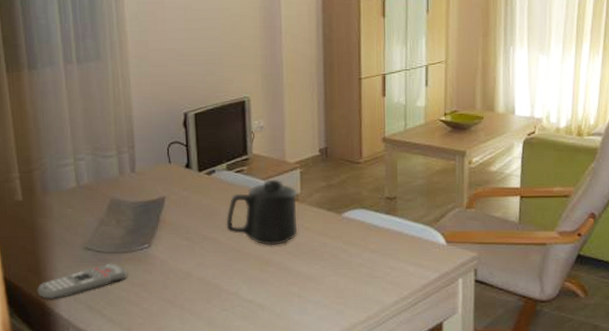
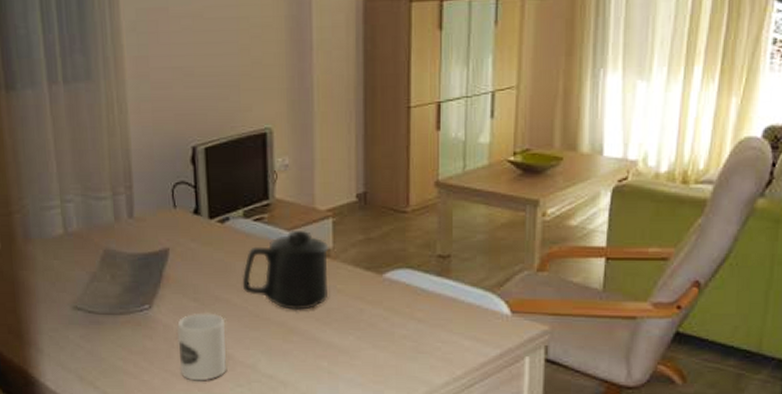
remote control: present [37,263,127,300] -> none [18,326,124,368]
mug: none [171,249,213,307] -> present [176,312,226,381]

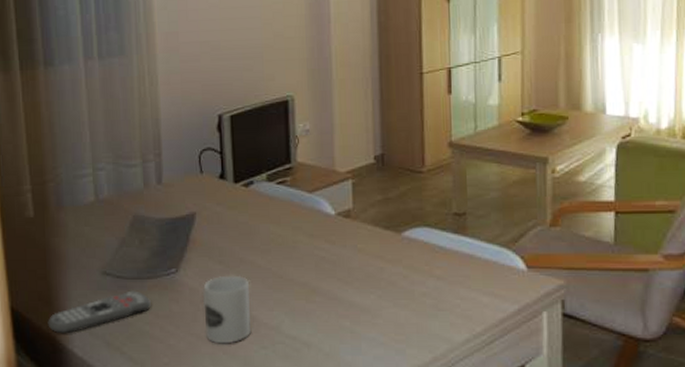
remote control: none [18,326,124,368] -> present [47,290,151,334]
mug: present [242,231,330,311] -> none [266,193,351,271]

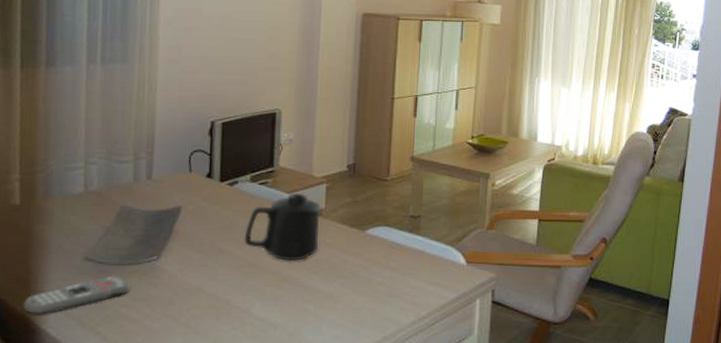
mug: present [202,275,251,344] -> none [179,263,225,325]
mug: none [266,193,351,271] -> present [244,194,323,262]

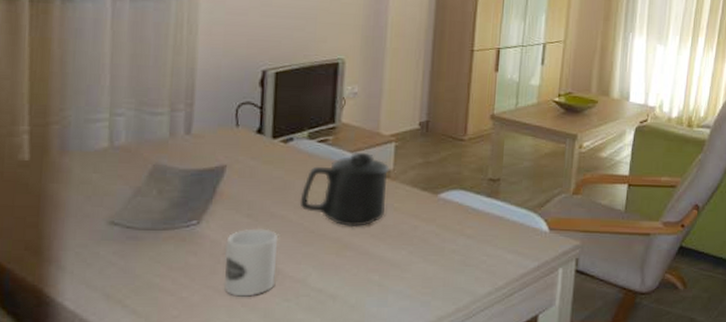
remote control: present [23,275,130,315] -> none [34,241,164,286]
mug: none [179,263,225,325] -> present [223,228,277,297]

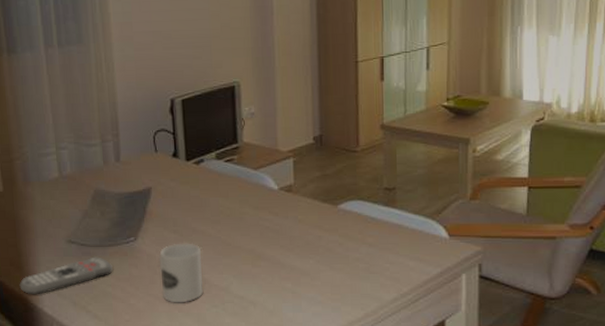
remote control: none [34,241,164,286] -> present [19,256,113,295]
mug: present [299,153,391,228] -> none [215,170,292,240]

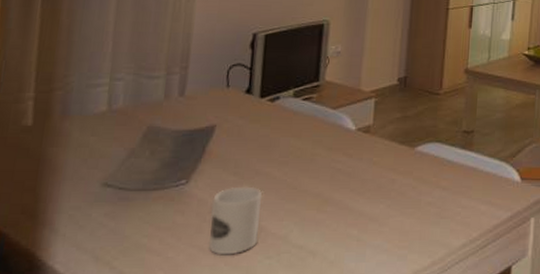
remote control: present [19,256,113,295] -> none [27,202,153,250]

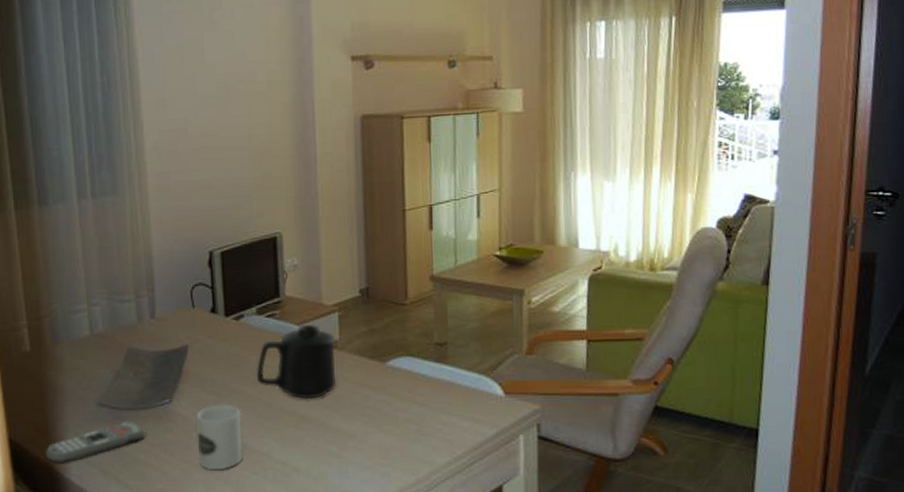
remote control: none [27,202,153,250] -> present [45,420,146,464]
mug: none [284,109,371,183] -> present [256,325,337,400]

